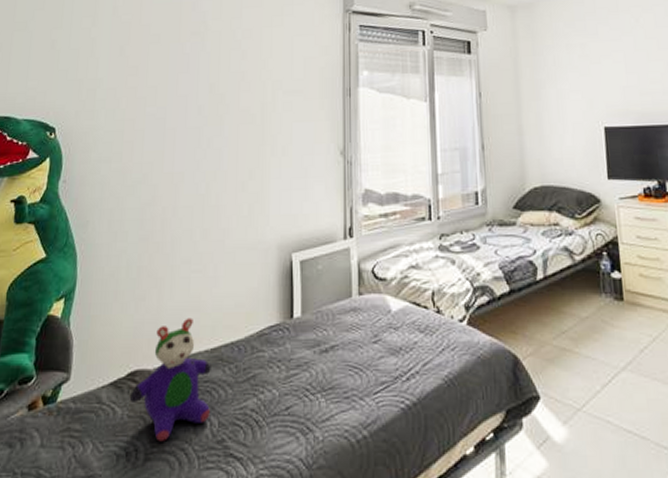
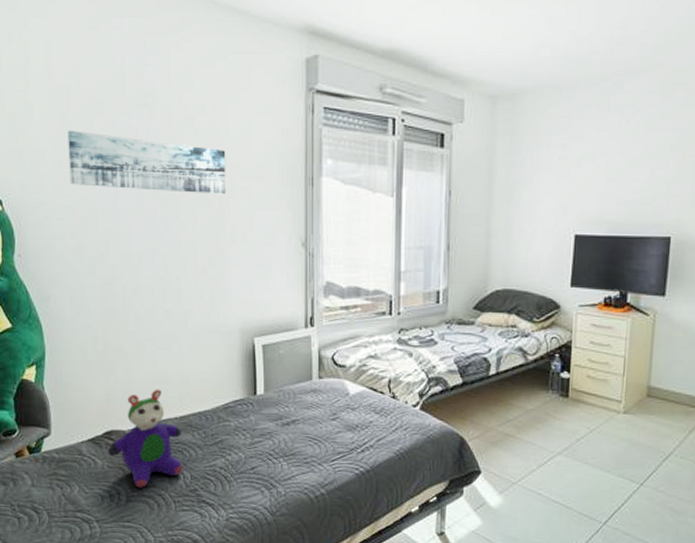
wall art: none [122,59,269,110] -> present [67,130,227,195]

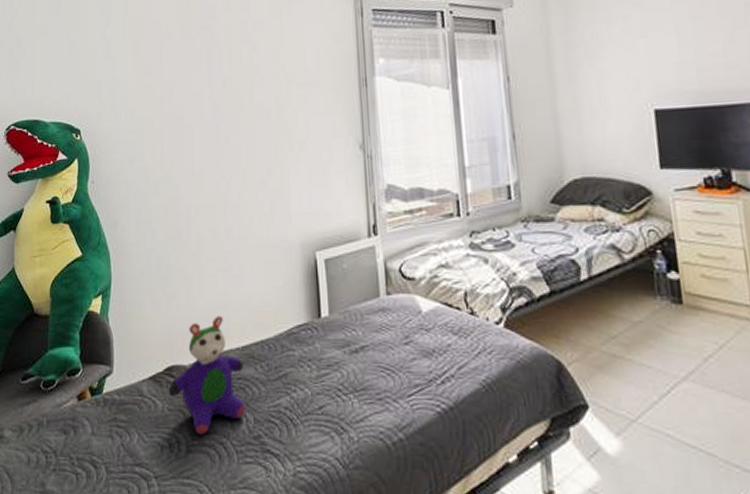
wall art: present [67,130,227,195] -> none [140,58,283,109]

